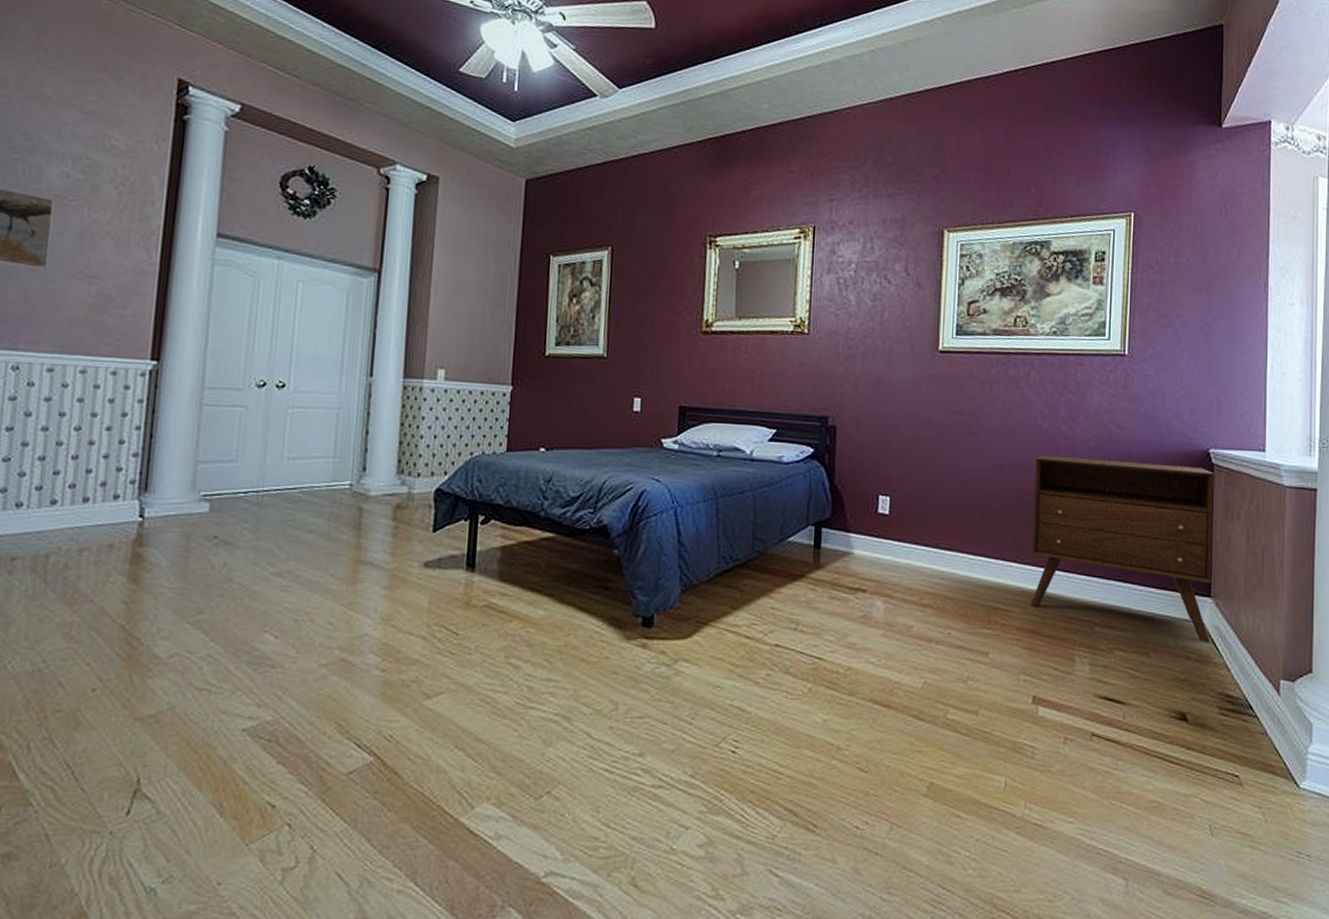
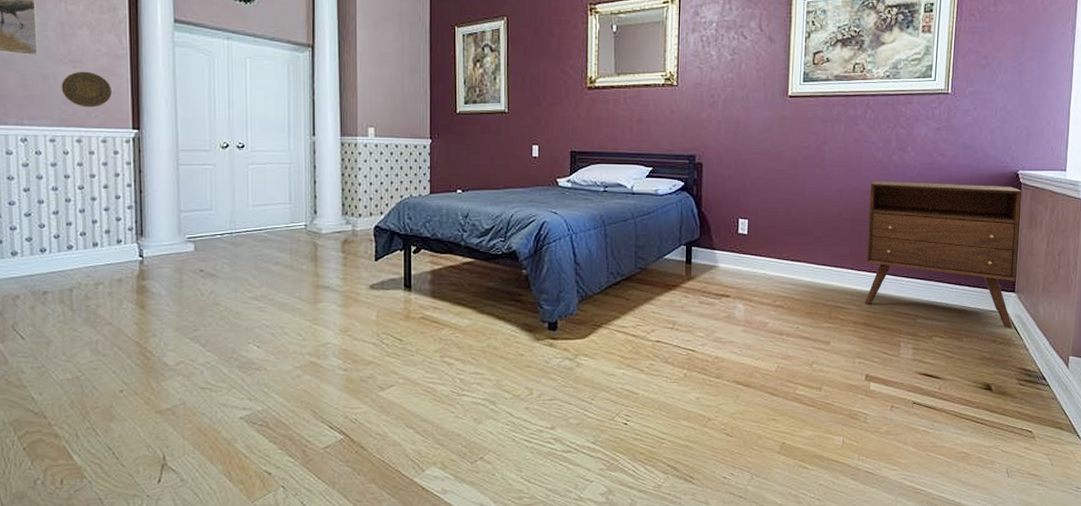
decorative plate: none [69,288,132,333] -> present [61,71,112,108]

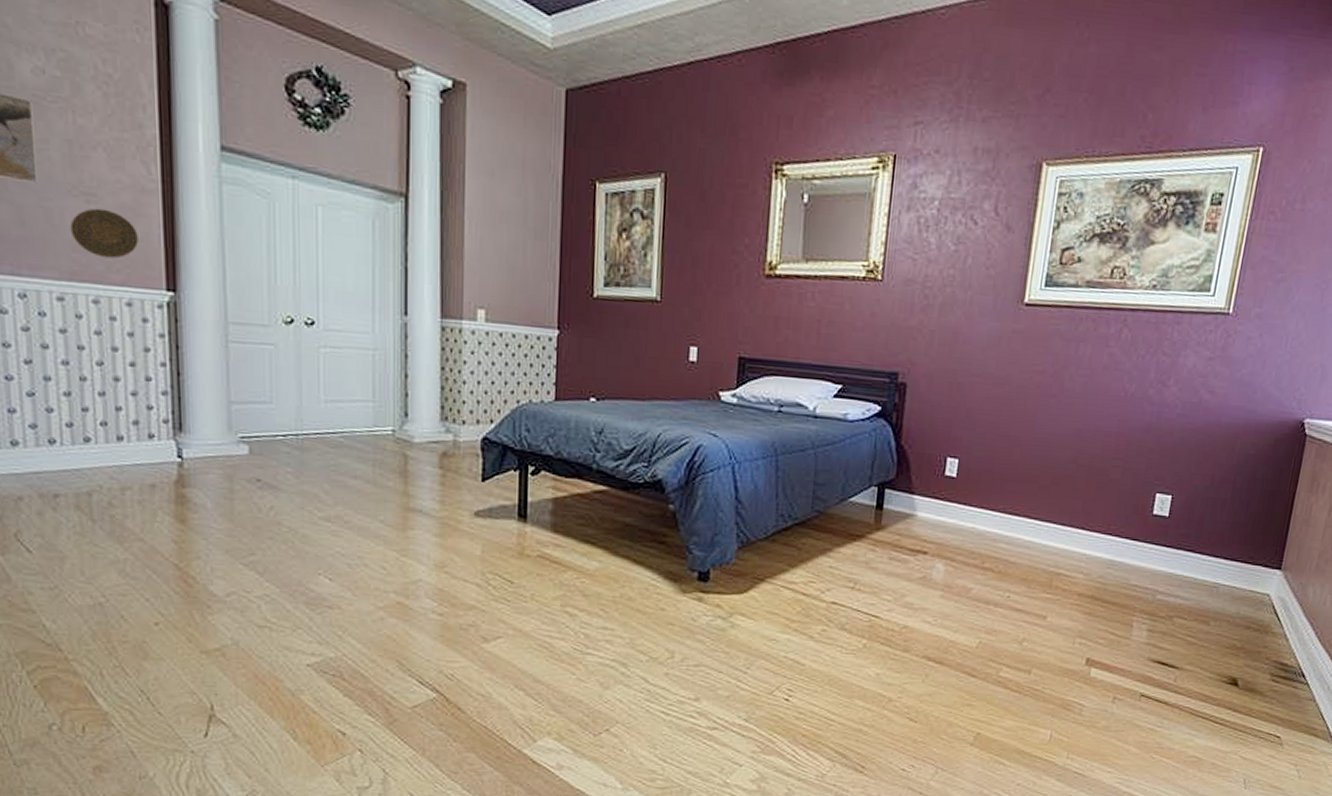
cabinet: present [864,181,1023,328] -> none [1093,420,1307,613]

